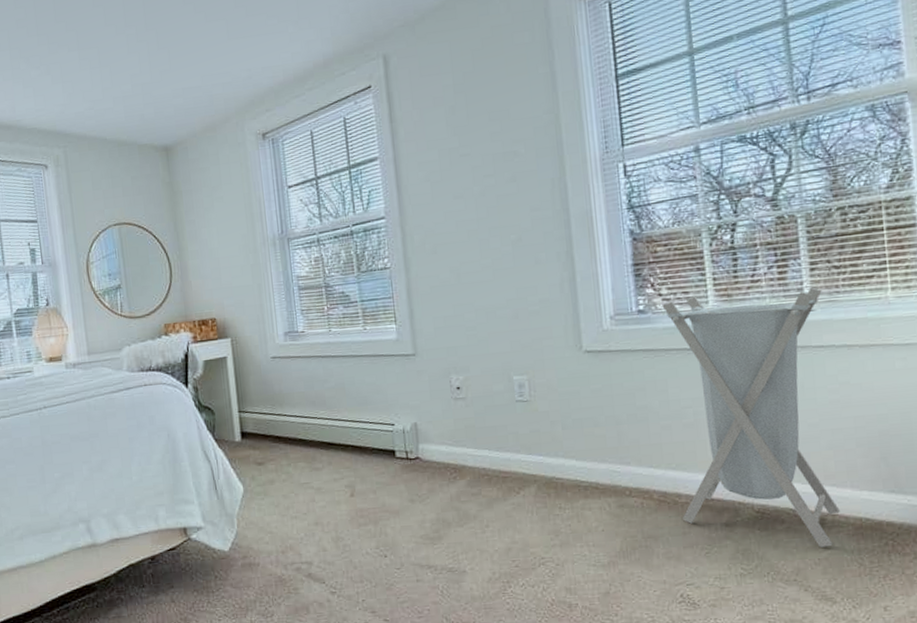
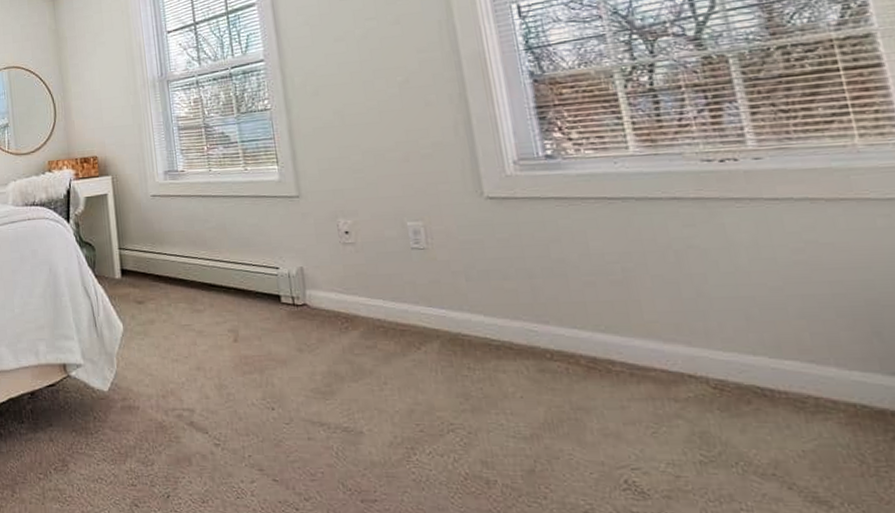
laundry hamper: present [662,287,840,548] -> none [573,133,825,437]

